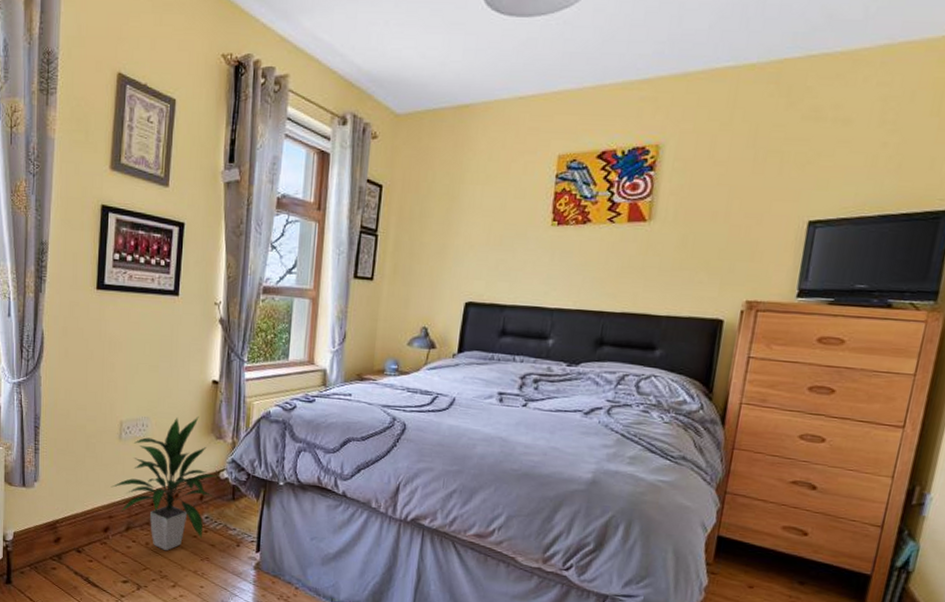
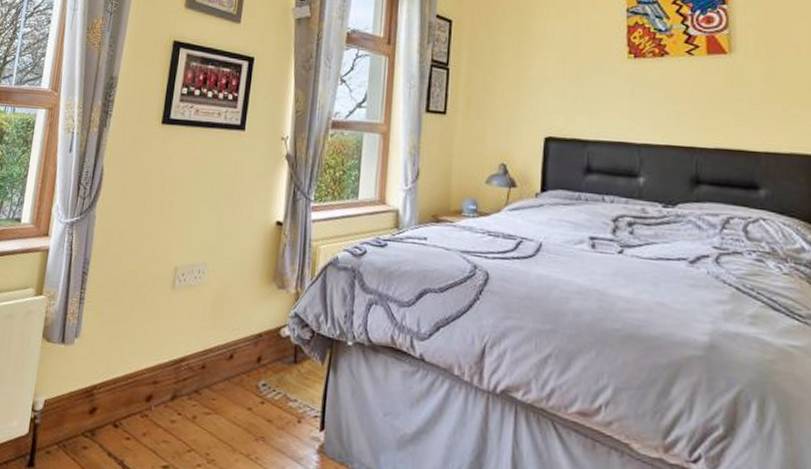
indoor plant: present [110,417,217,551] -> none [158,262,277,428]

